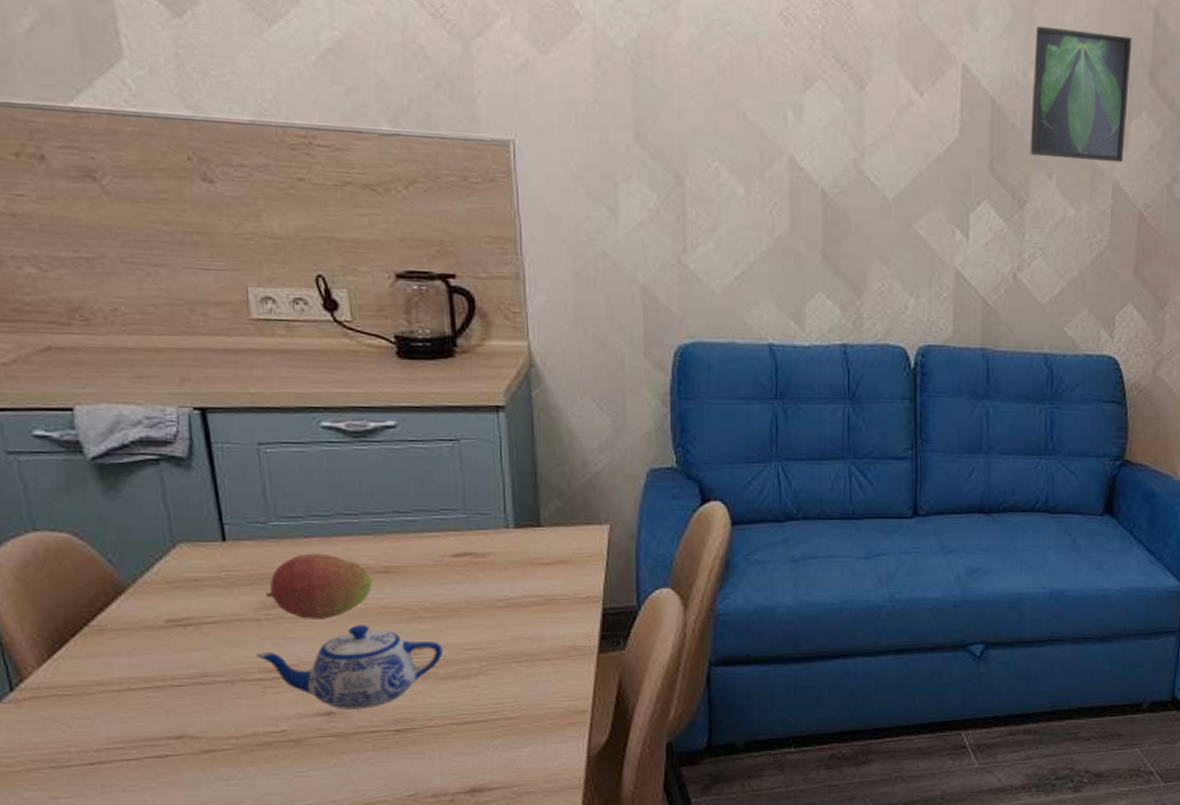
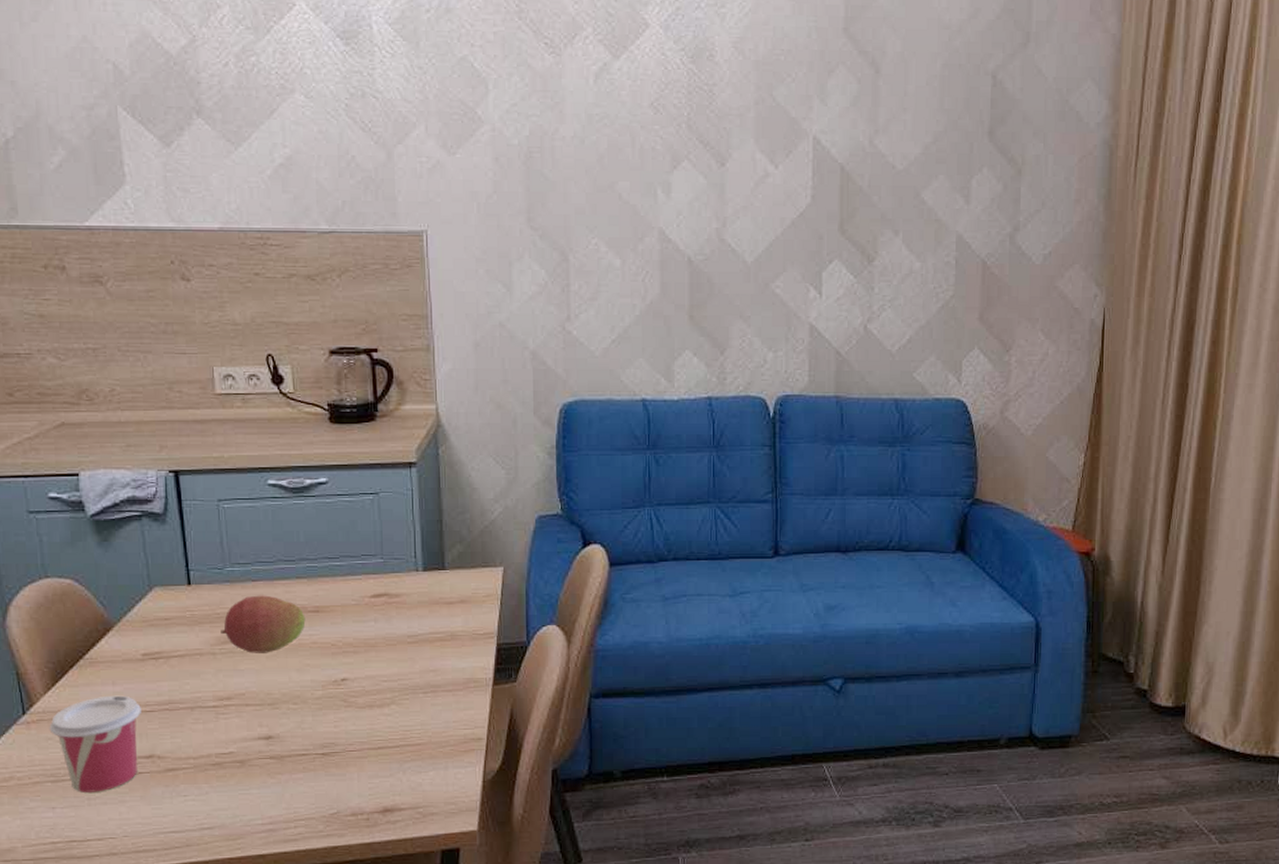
cup: none [46,668,167,779] -> present [49,695,141,793]
teapot: present [255,625,443,710] -> none [210,658,362,734]
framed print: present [1029,25,1133,163] -> none [877,96,972,217]

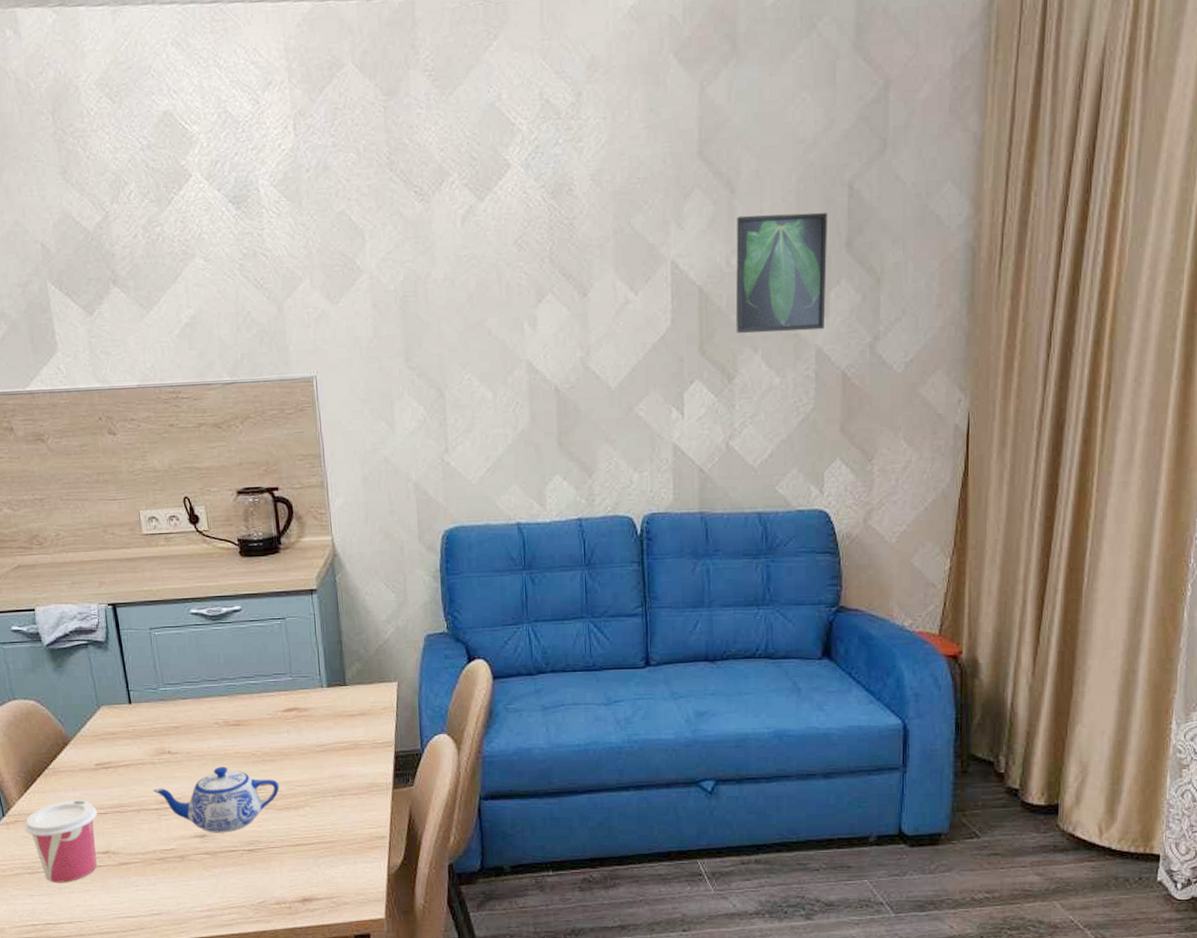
teapot: none [210,658,362,734] -> present [152,766,280,833]
fruit: present [220,595,306,653] -> none [158,711,229,763]
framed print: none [877,96,972,217] -> present [735,212,828,334]

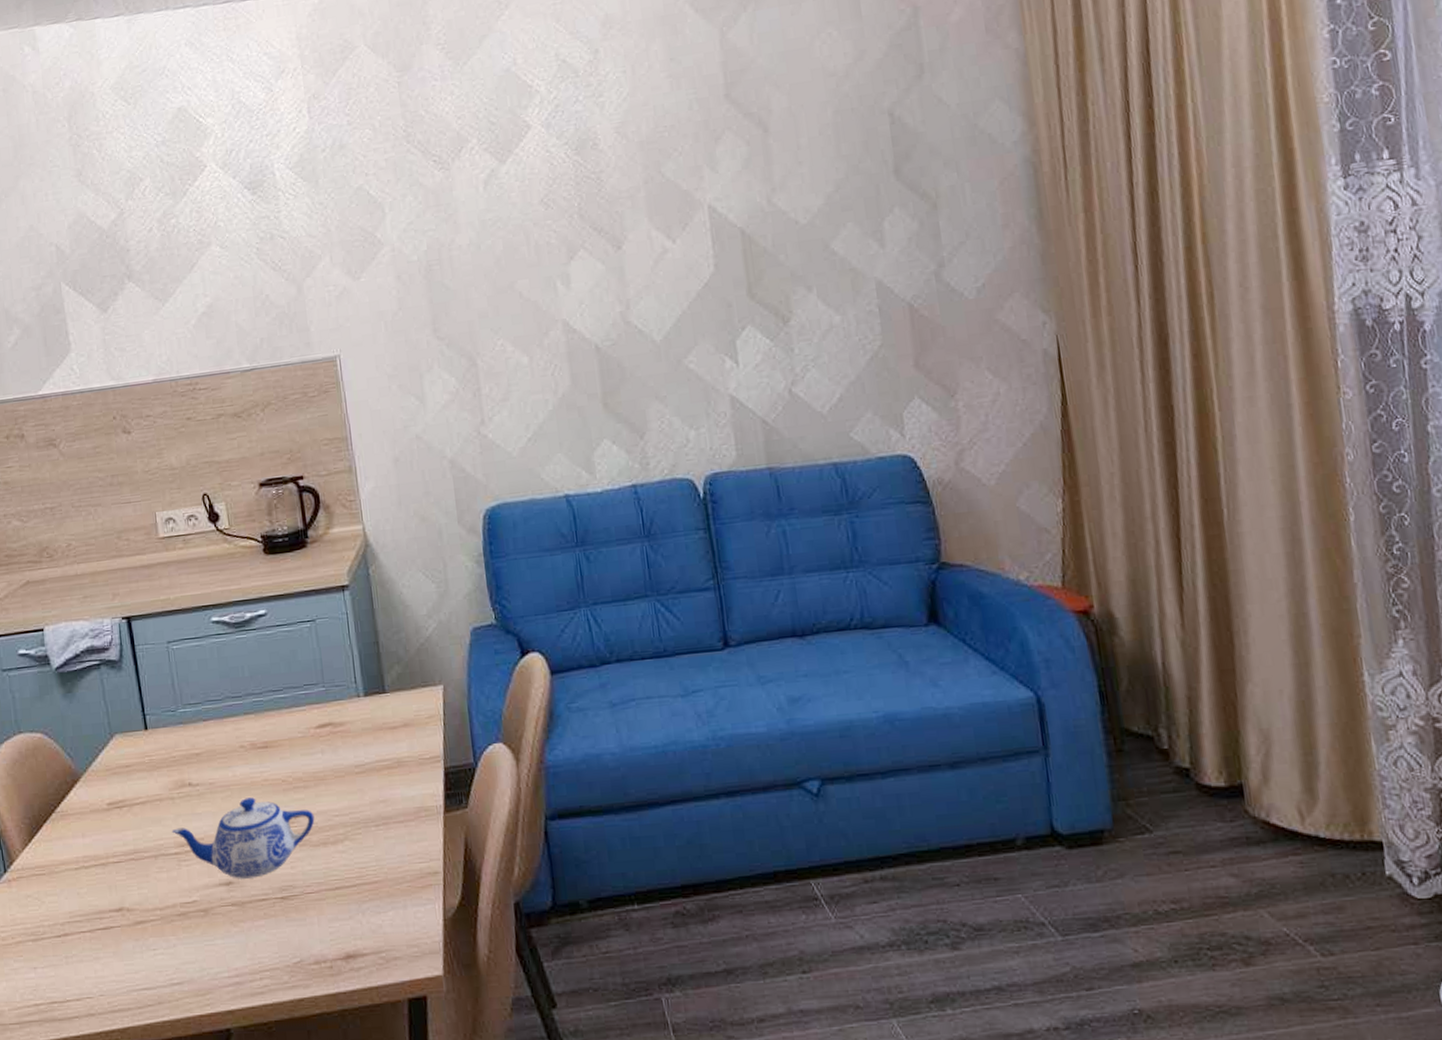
cup: present [24,800,97,883] -> none [28,847,110,951]
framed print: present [735,212,828,334] -> none [773,142,882,273]

